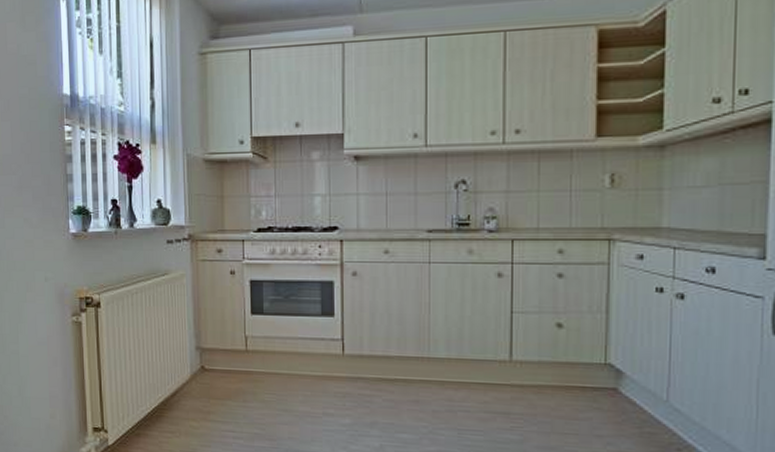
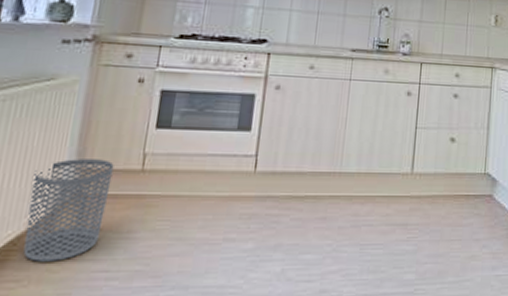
waste bin: none [168,340,224,420] -> present [23,159,114,262]

